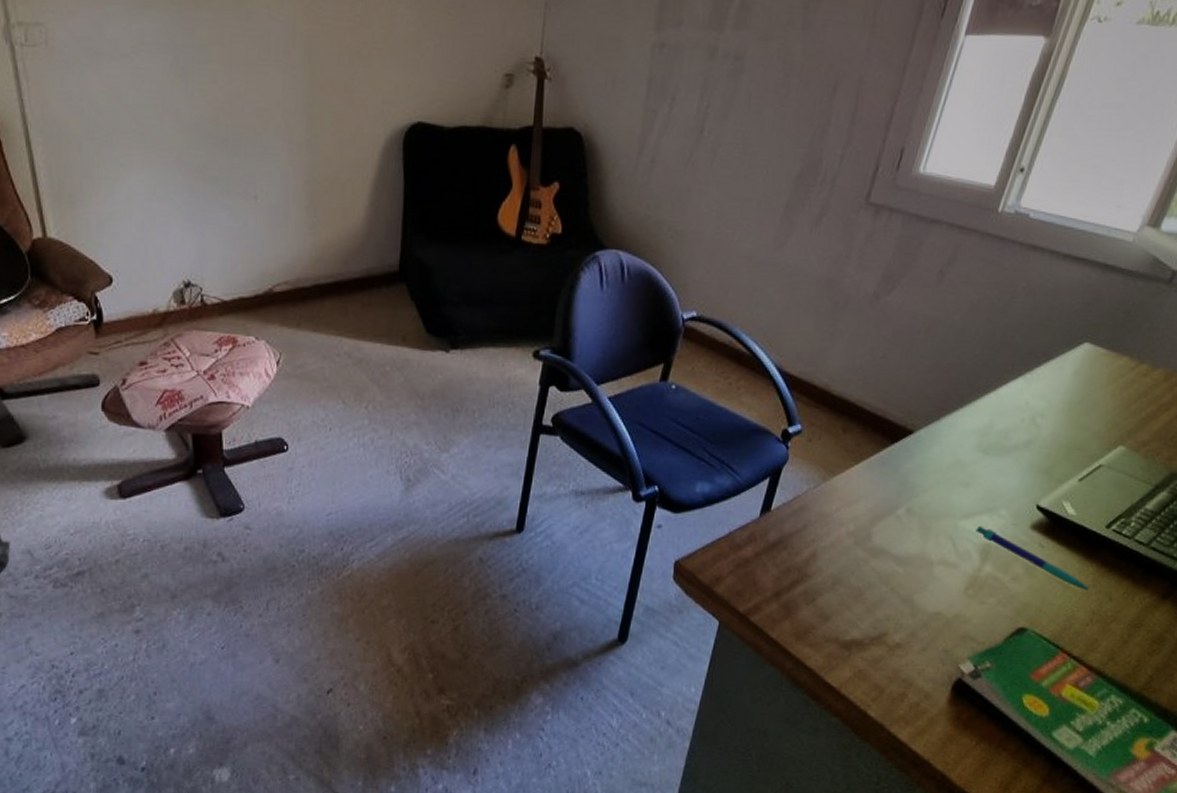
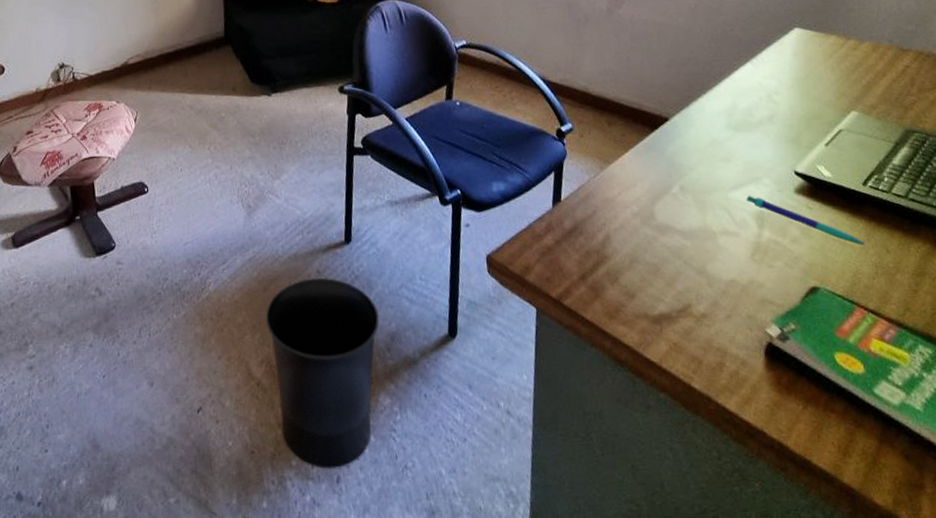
waste bin: none [414,566,544,761] -> present [265,277,380,469]

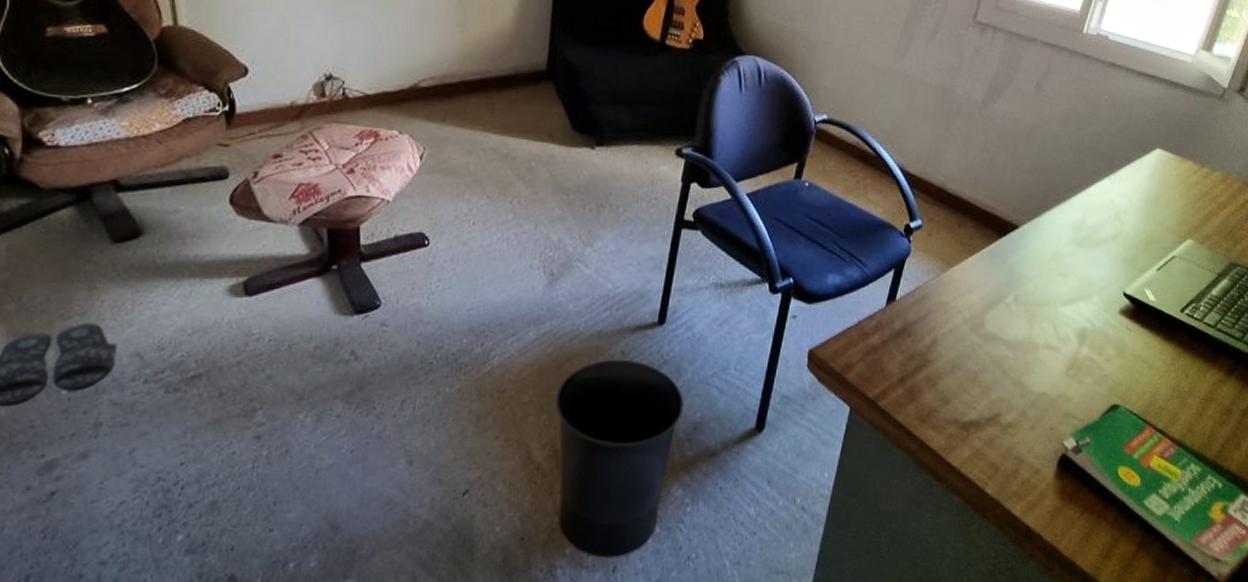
pen: present [746,195,869,246] -> none [1073,311,1172,370]

